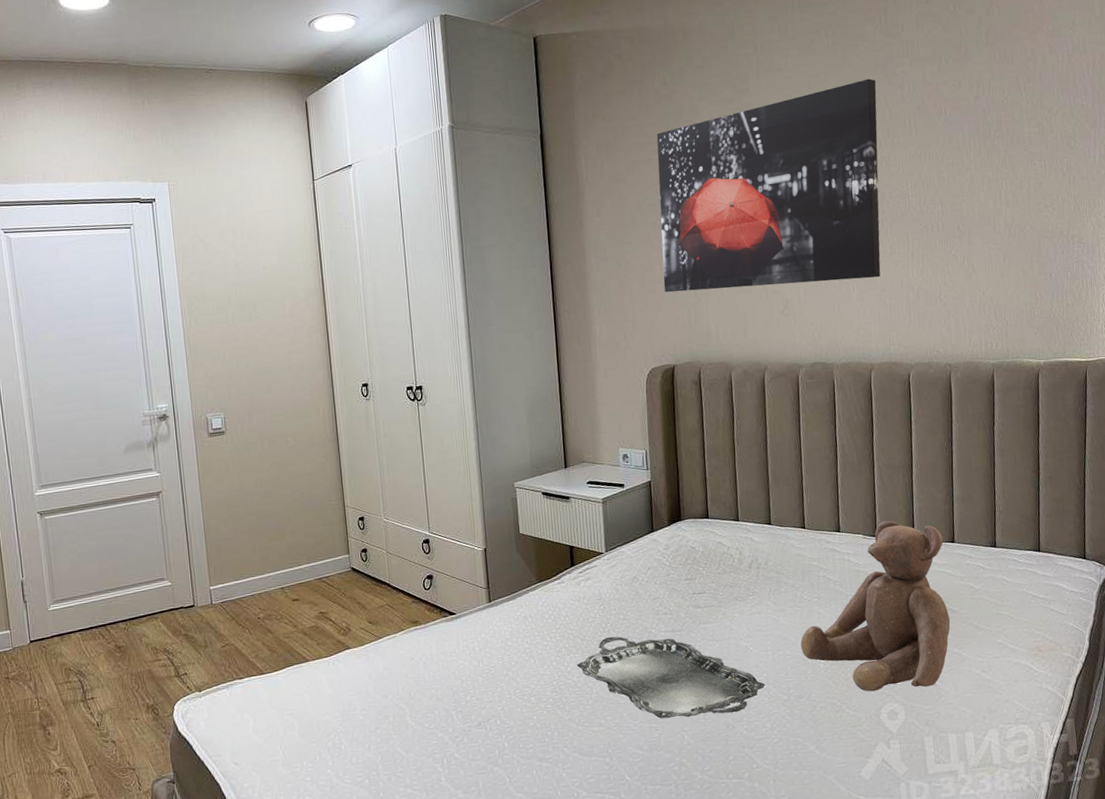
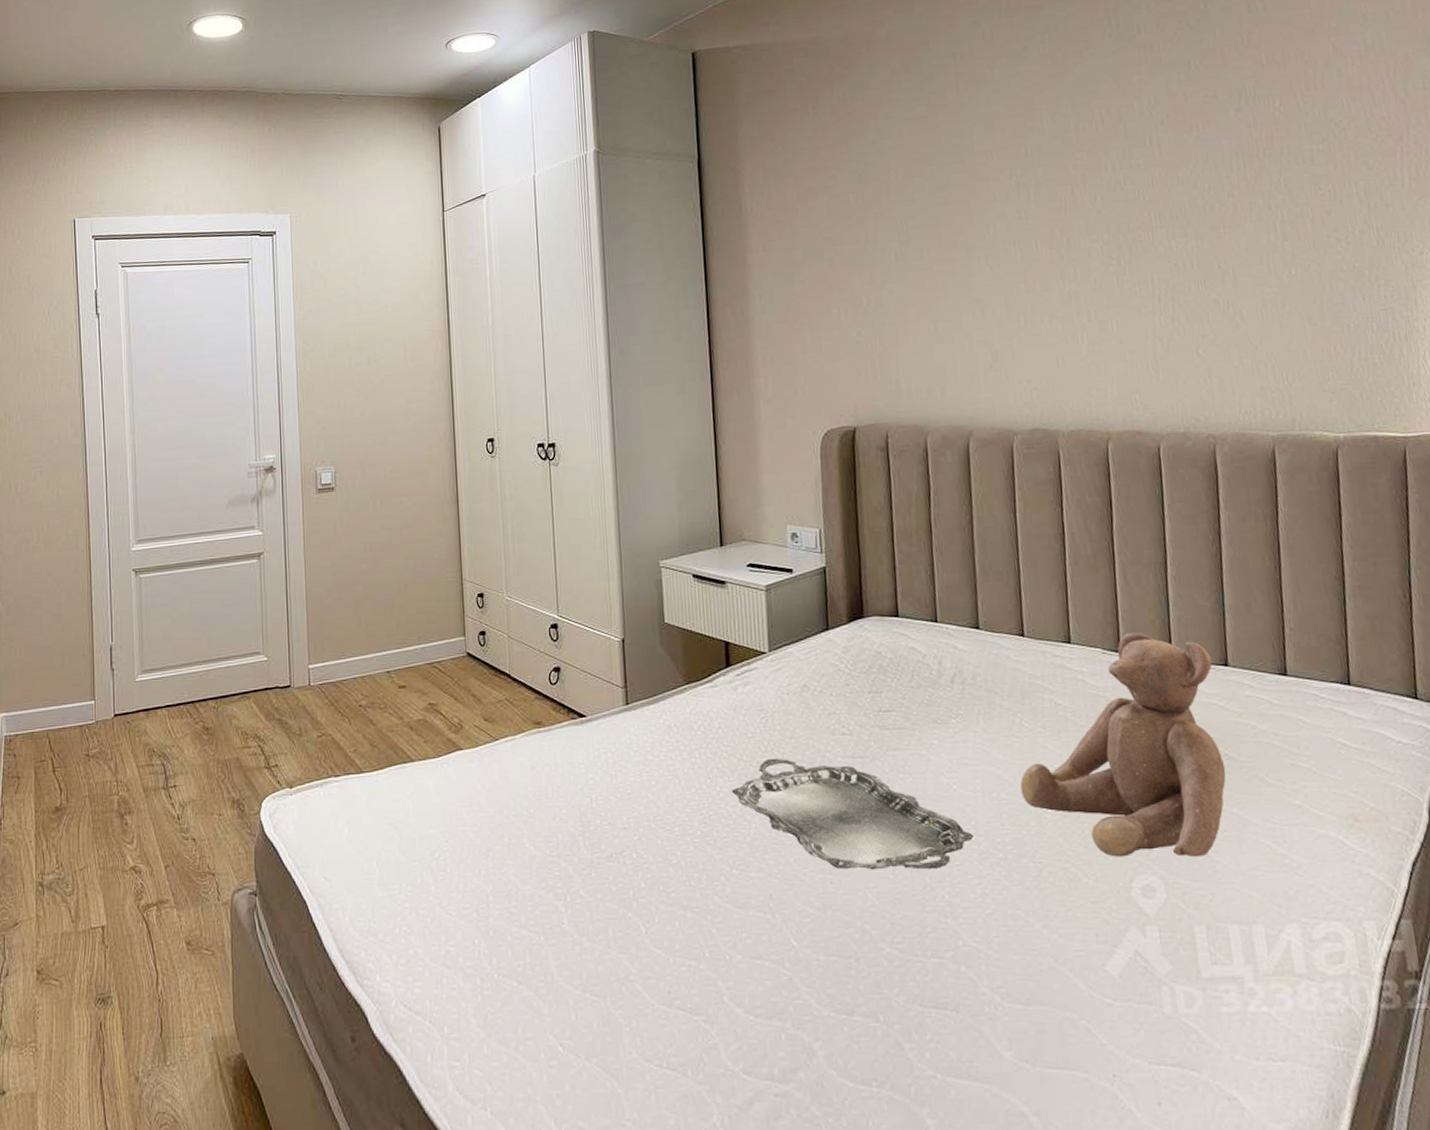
wall art: present [656,78,881,293] -> none [834,90,1118,341]

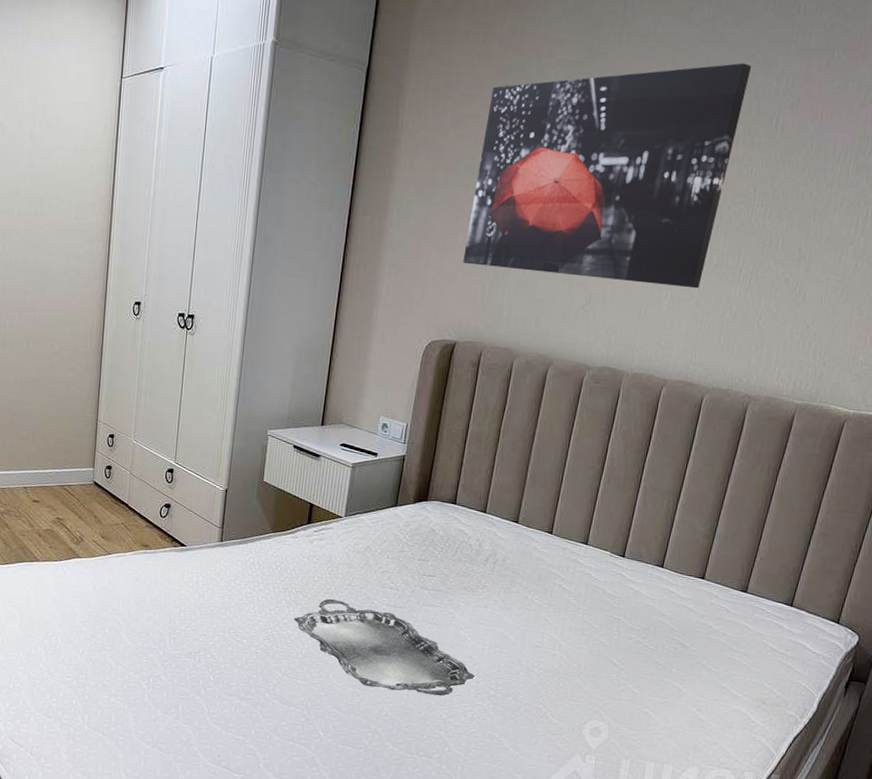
wall art: none [834,90,1118,341] -> present [463,63,752,289]
teddy bear: present [1020,632,1226,858] -> none [519,543,694,714]

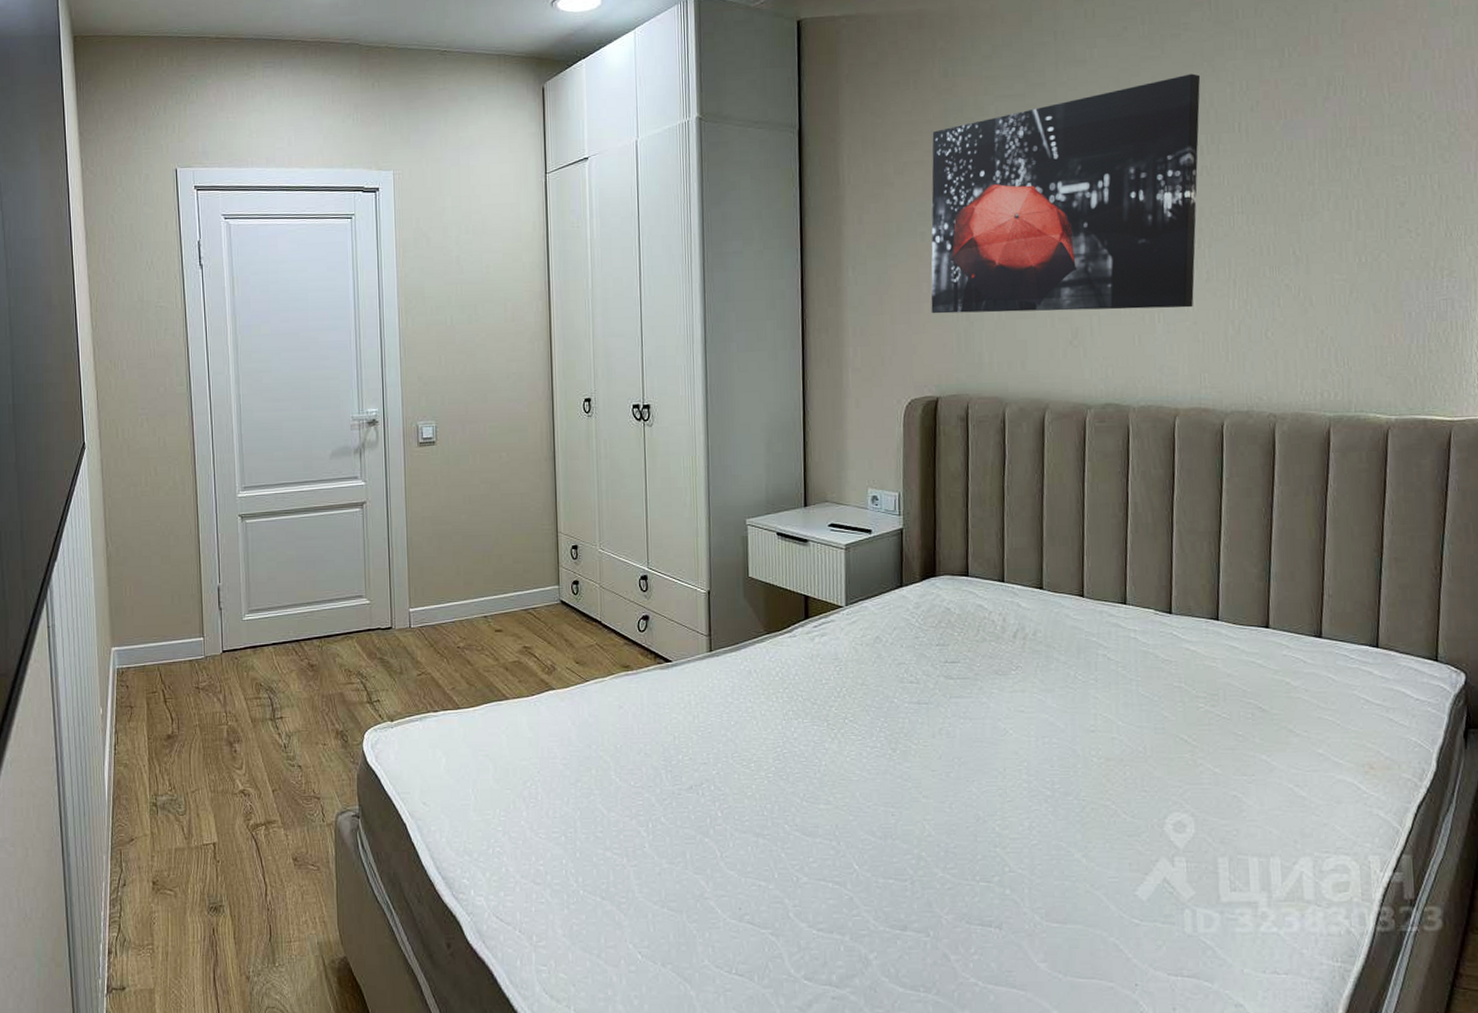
serving tray: present [294,598,475,696] -> none [805,702,1025,805]

